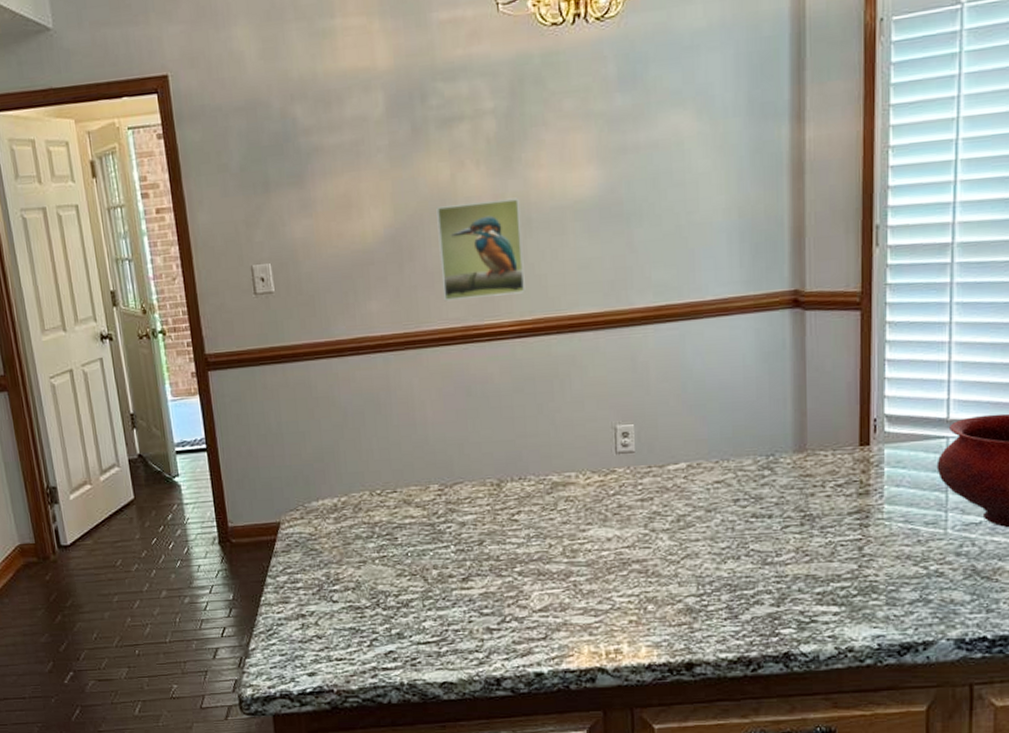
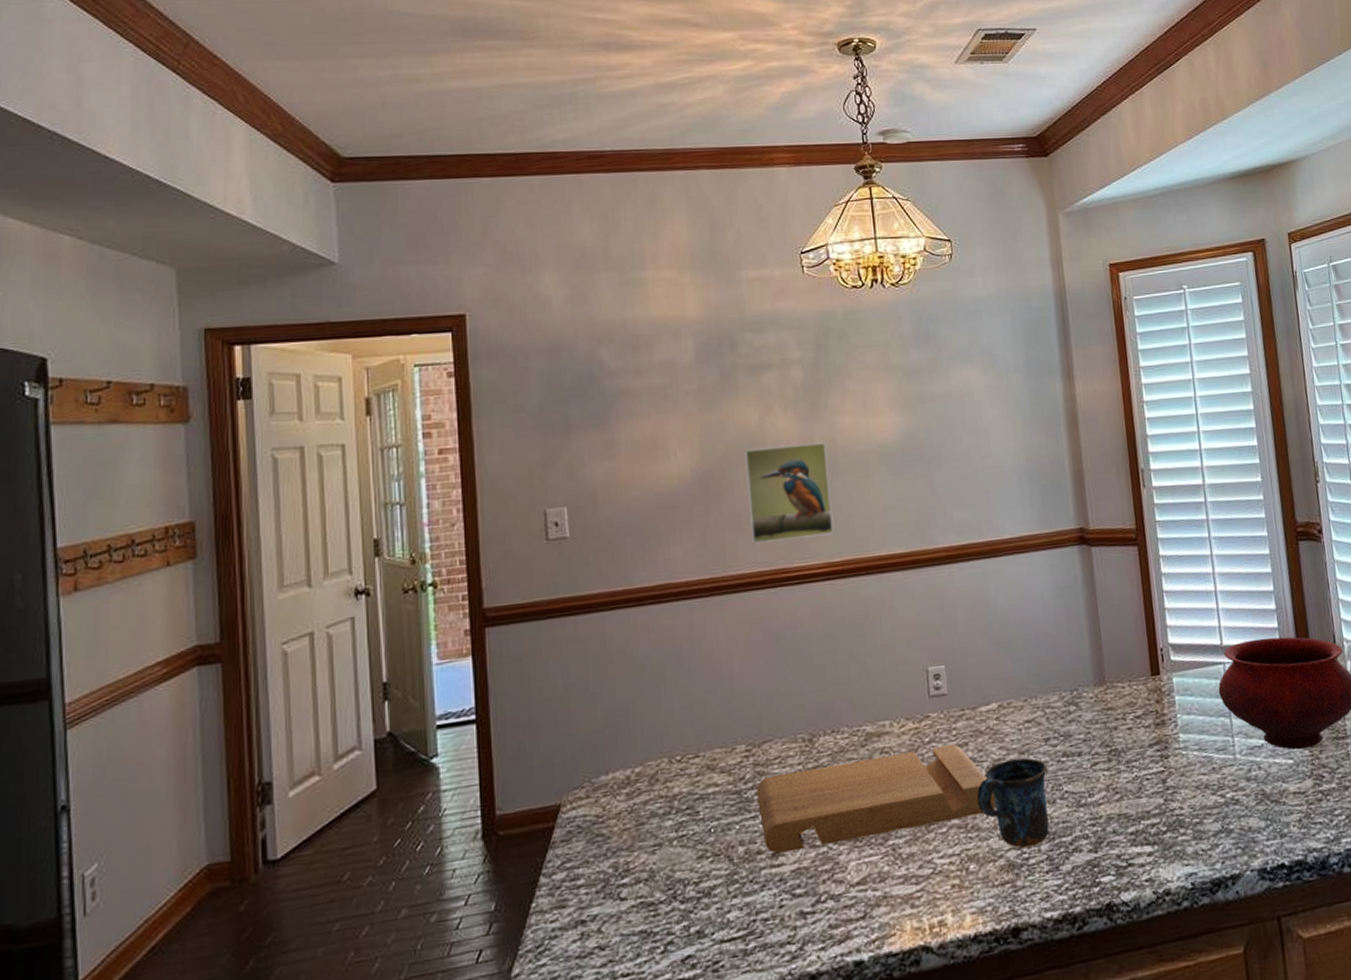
cutting board: none [448,498,679,579] -> present [756,744,997,854]
mug: none [659,516,734,596] -> present [976,758,1050,848]

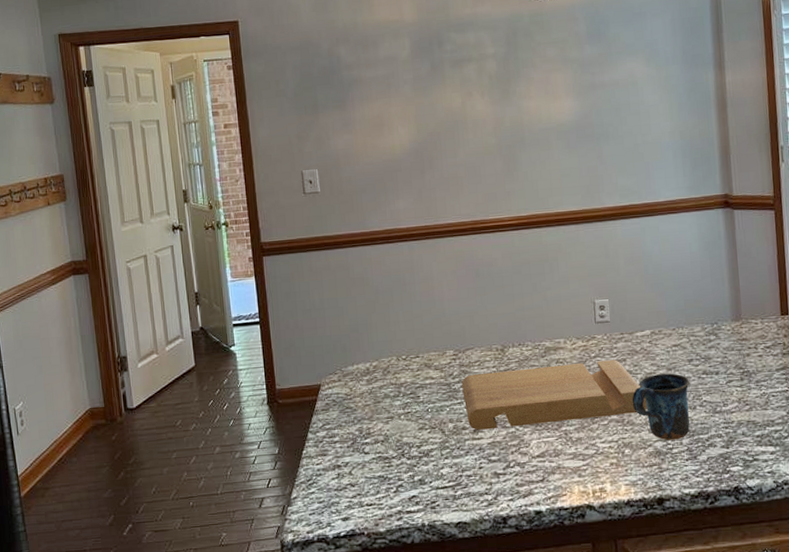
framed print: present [745,441,834,545] -> none [451,121,521,201]

